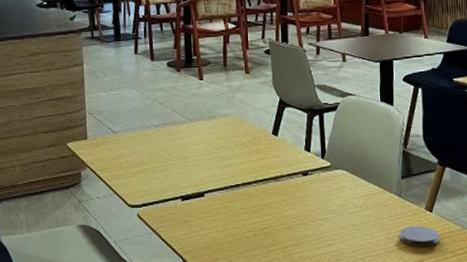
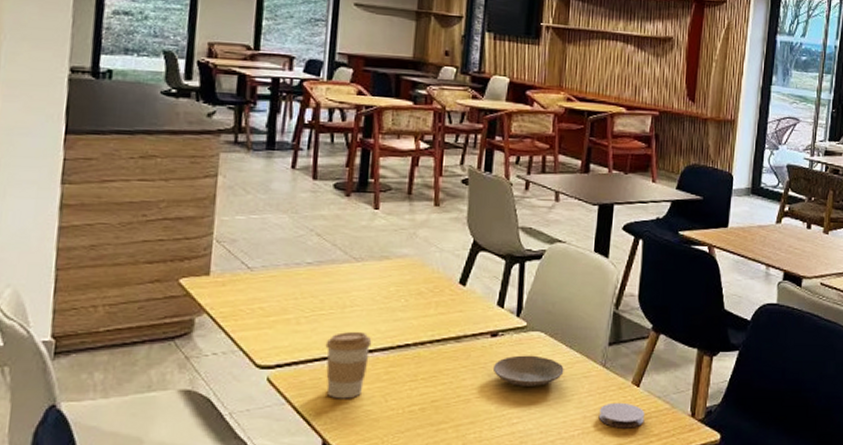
coffee cup: none [176,176,210,229] -> present [325,331,372,399]
plate: none [307,189,366,215] -> present [492,355,564,386]

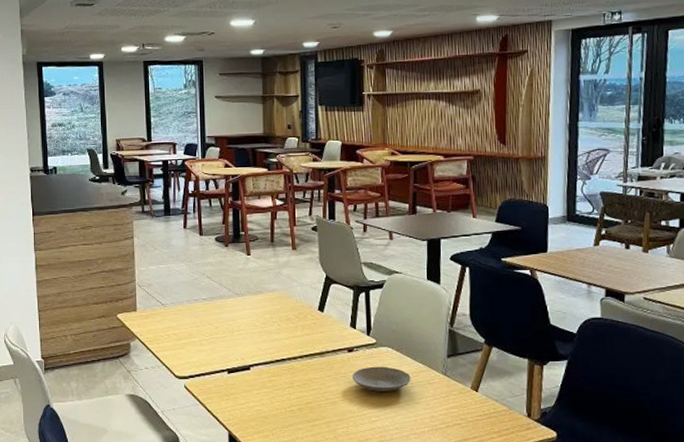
coffee cup: present [325,331,372,399] -> none [223,349,256,401]
coaster: present [598,402,645,429] -> none [444,404,485,426]

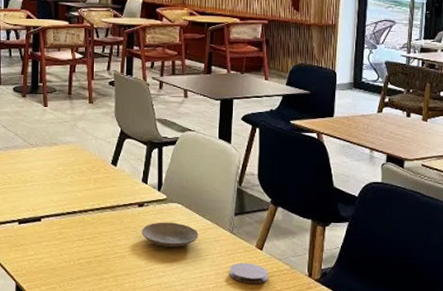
coaster: none [444,404,485,426] -> present [229,262,268,284]

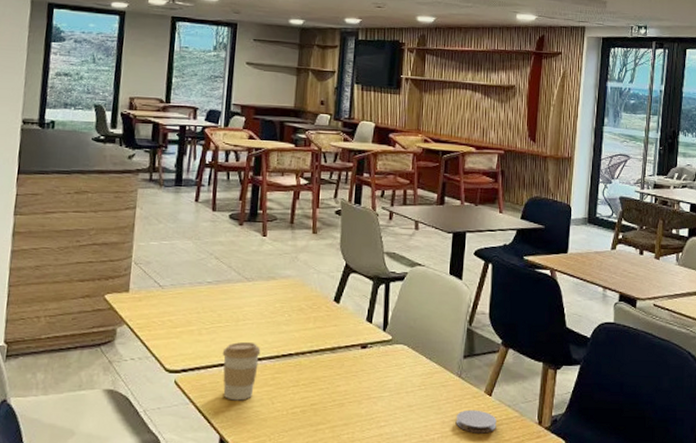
coffee cup: none [14,200,48,253] -> present [222,341,261,401]
plate: present [141,222,199,247] -> none [363,365,425,393]

